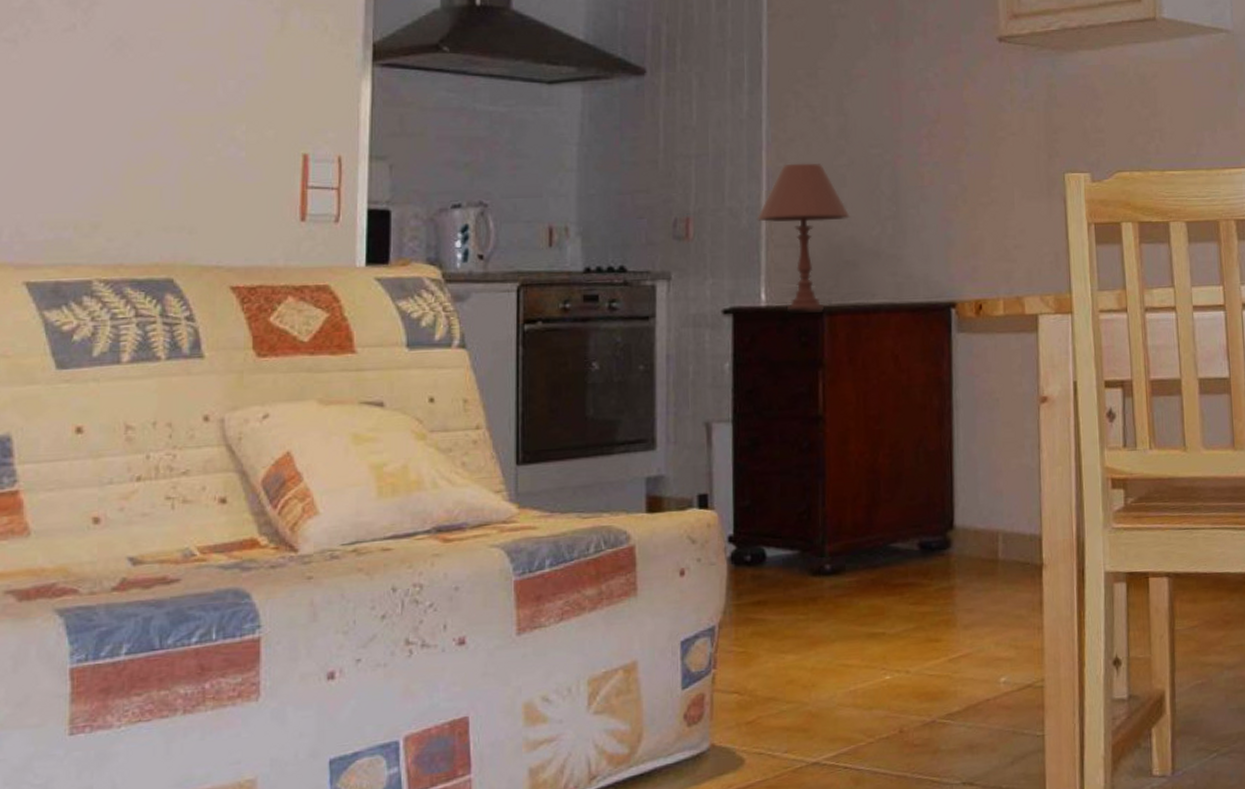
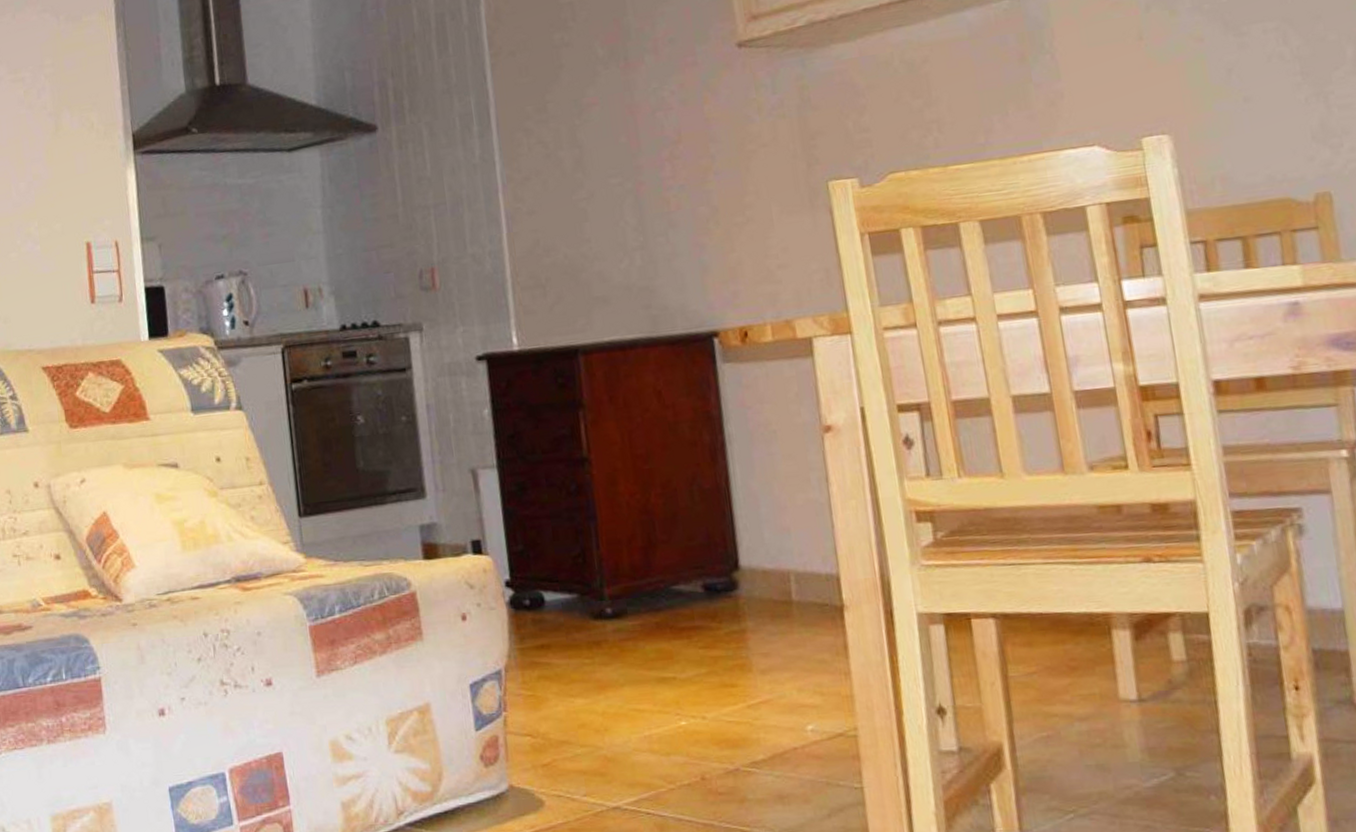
table lamp: present [756,163,850,315] -> none [500,200,596,357]

